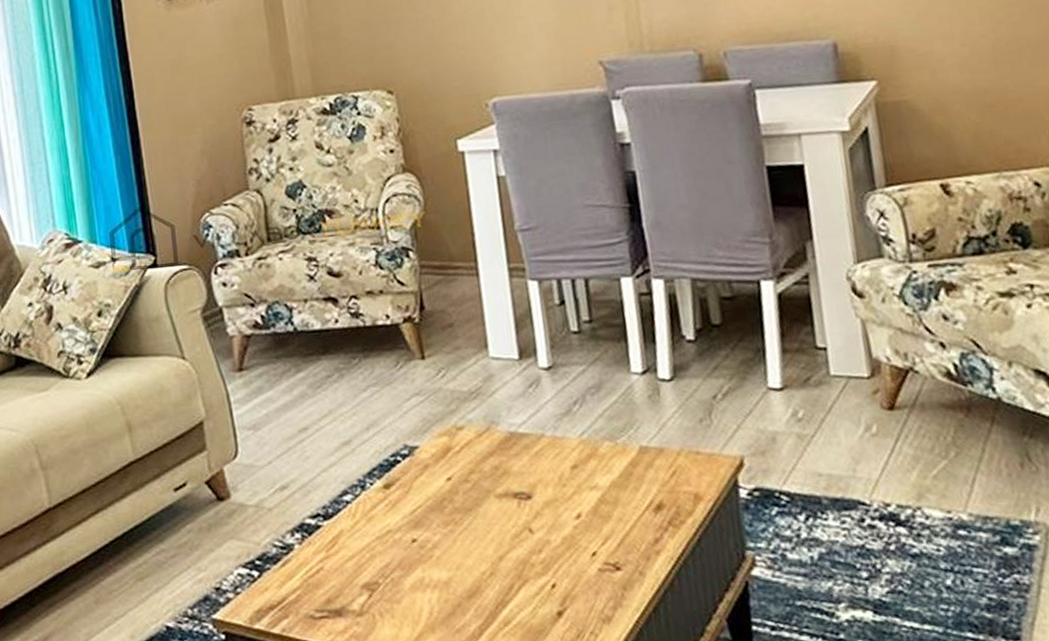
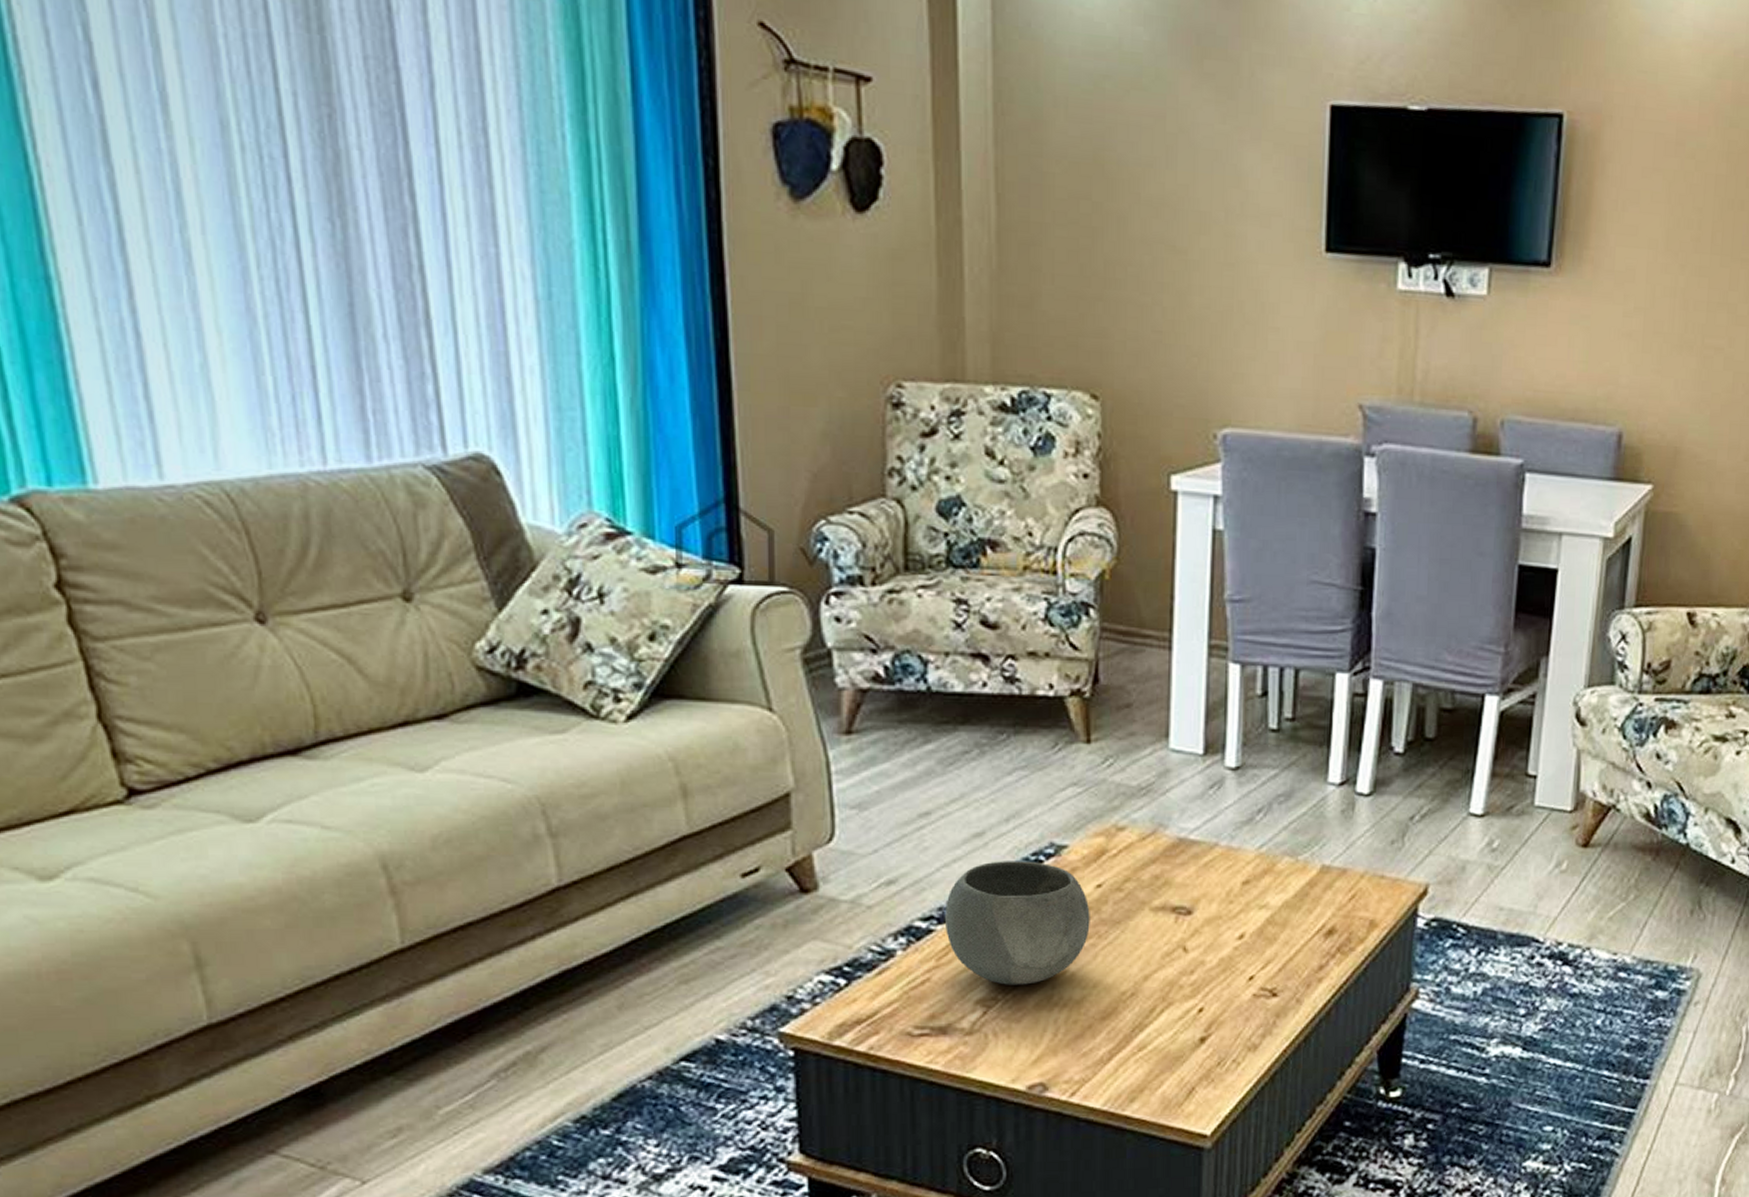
bowl: none [328,461,447,571] -> present [944,861,1090,985]

